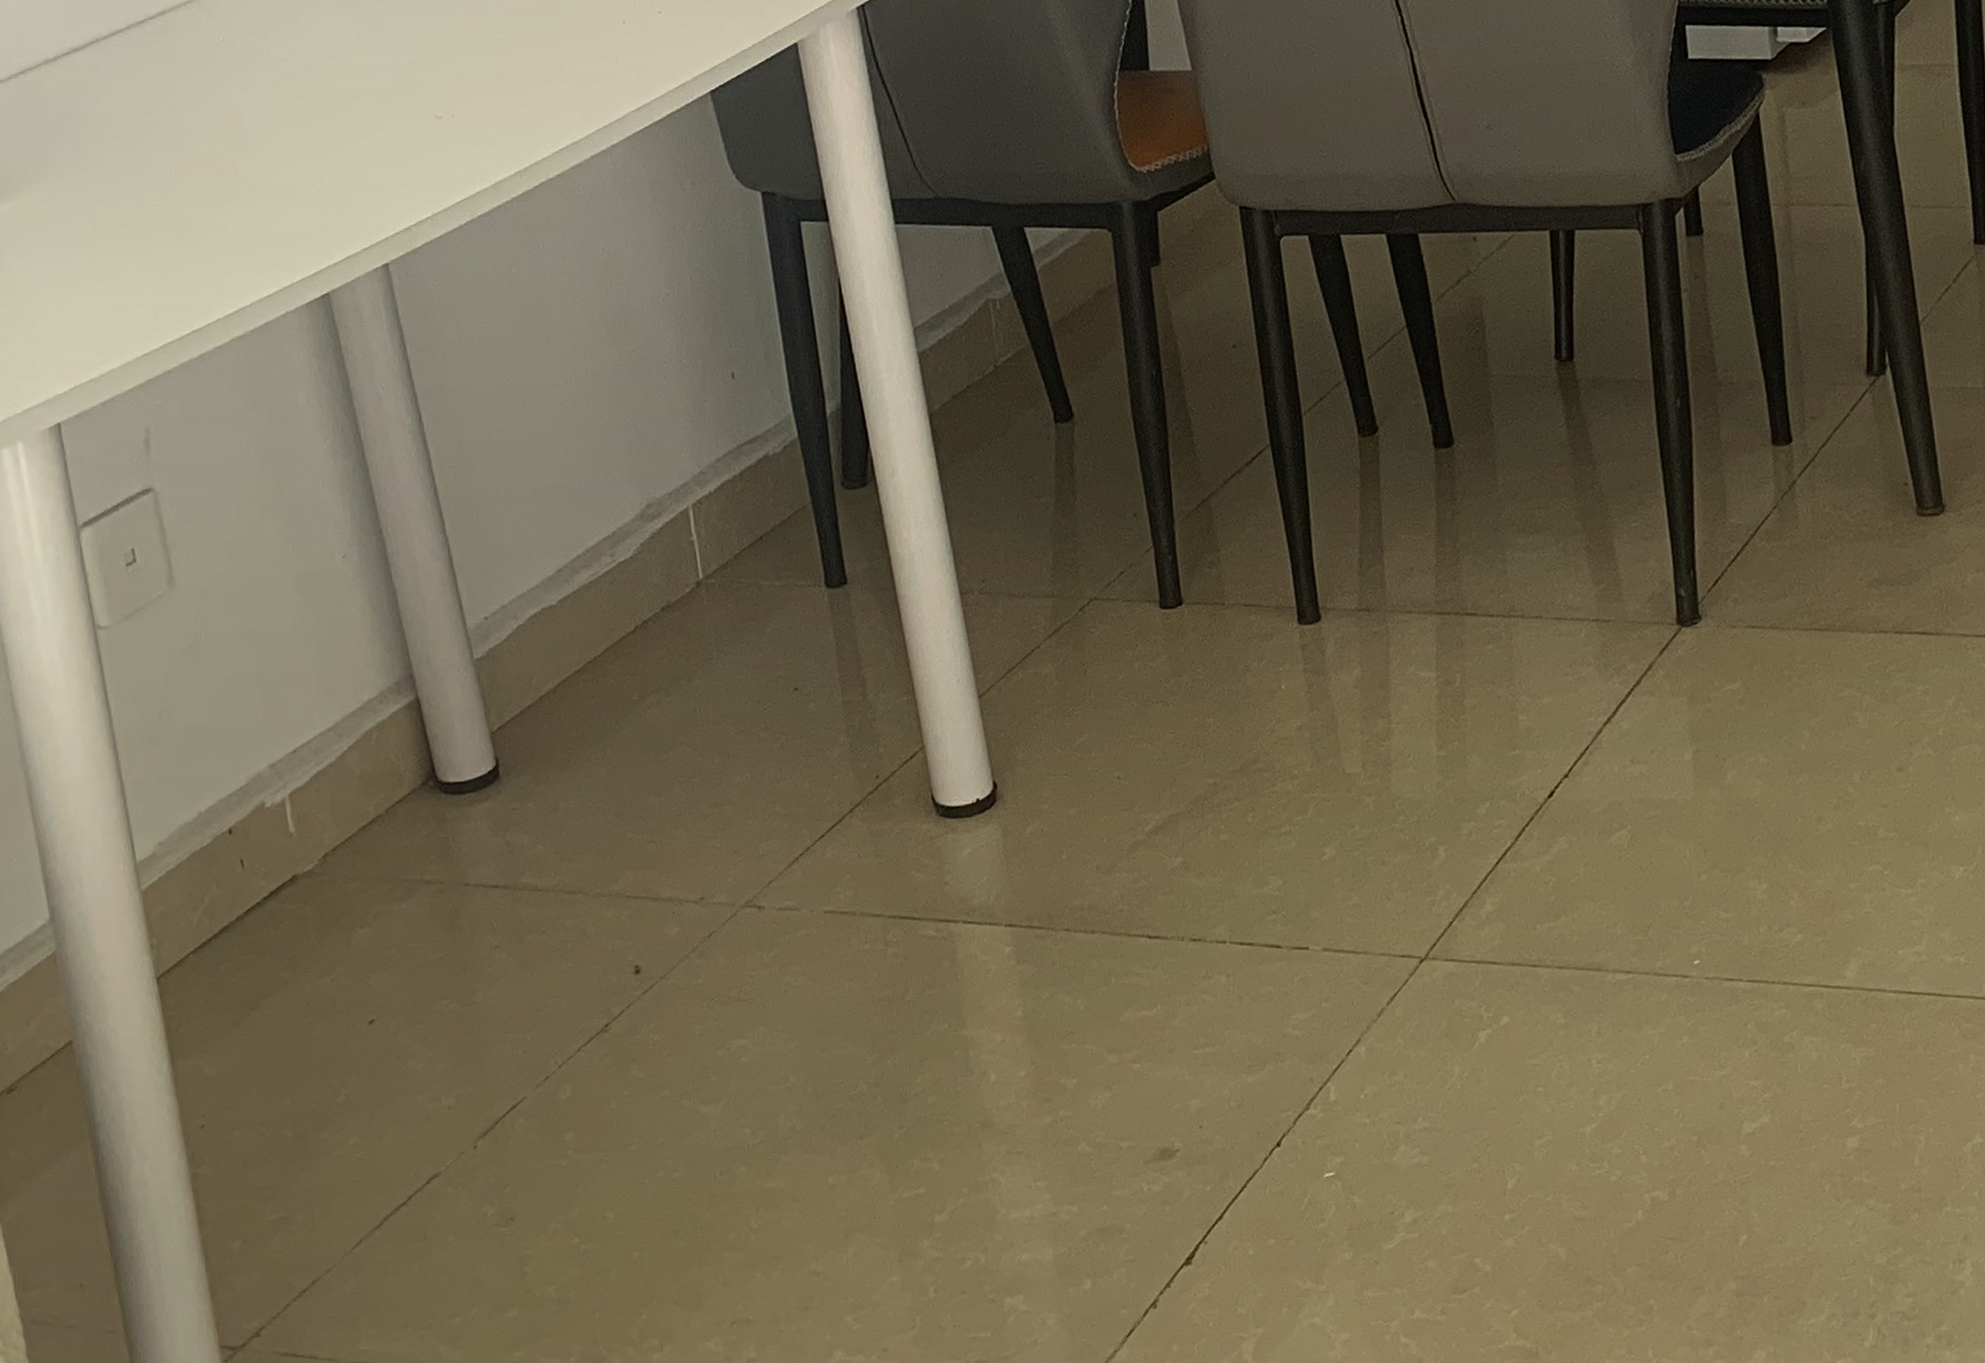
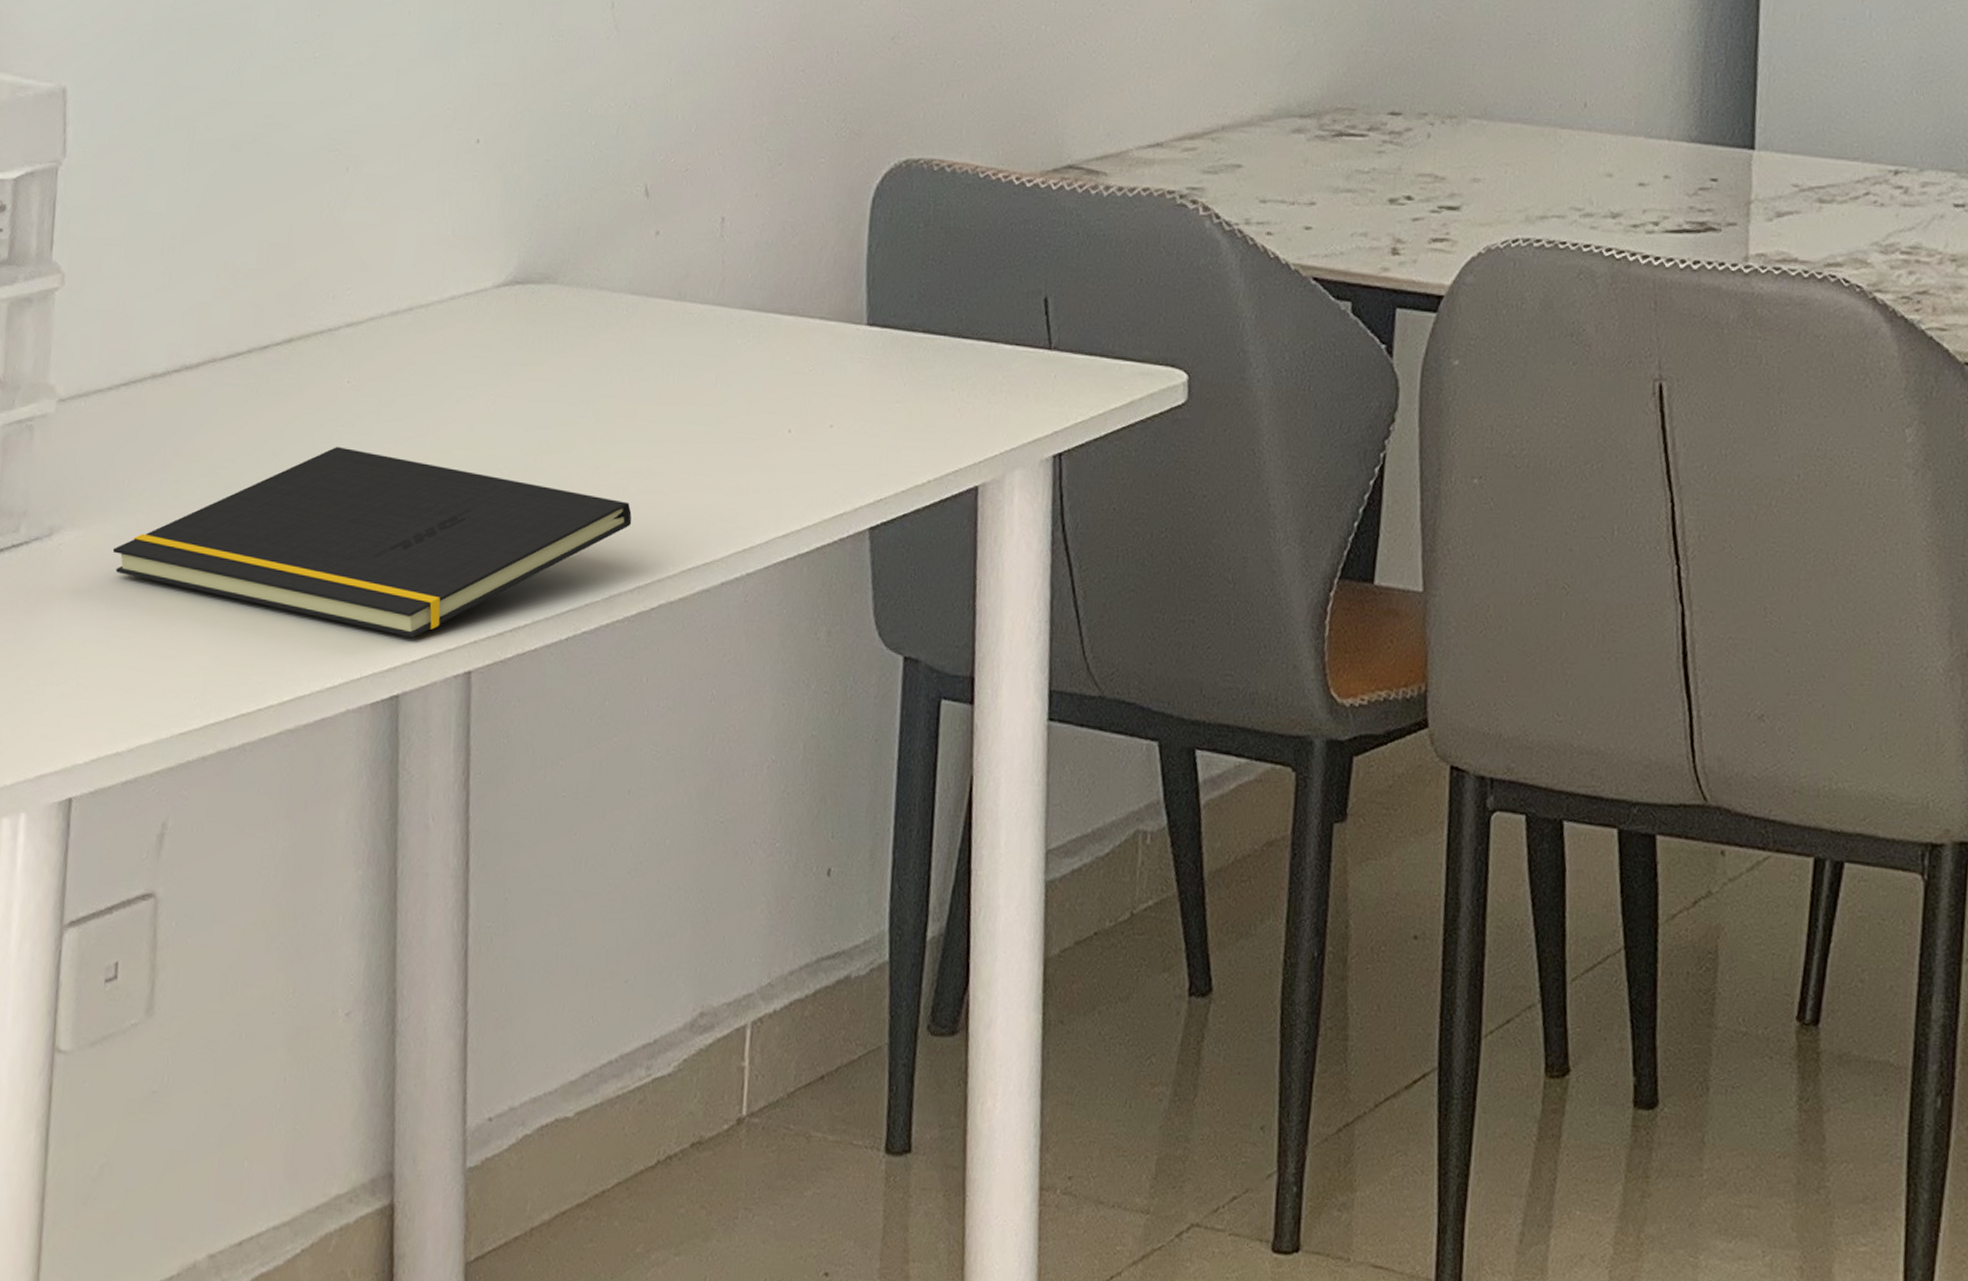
notepad: none [45,95,502,244] -> present [112,446,632,638]

